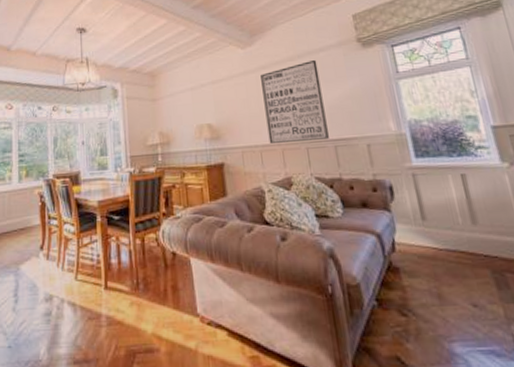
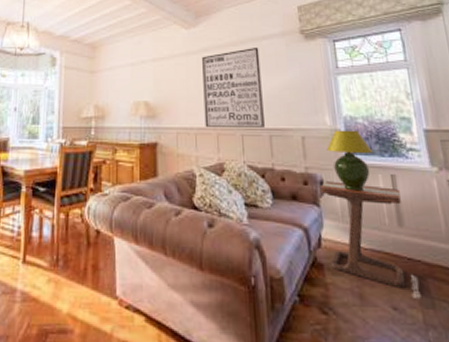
side table: none [389,185,501,294] -> present [319,181,421,298]
table lamp: none [393,133,442,194] -> present [326,130,374,191]

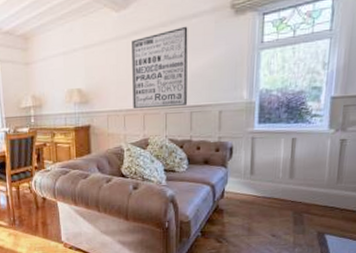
side table: present [319,181,421,298] -> none [229,147,297,228]
table lamp: present [326,130,374,191] -> none [239,101,281,154]

